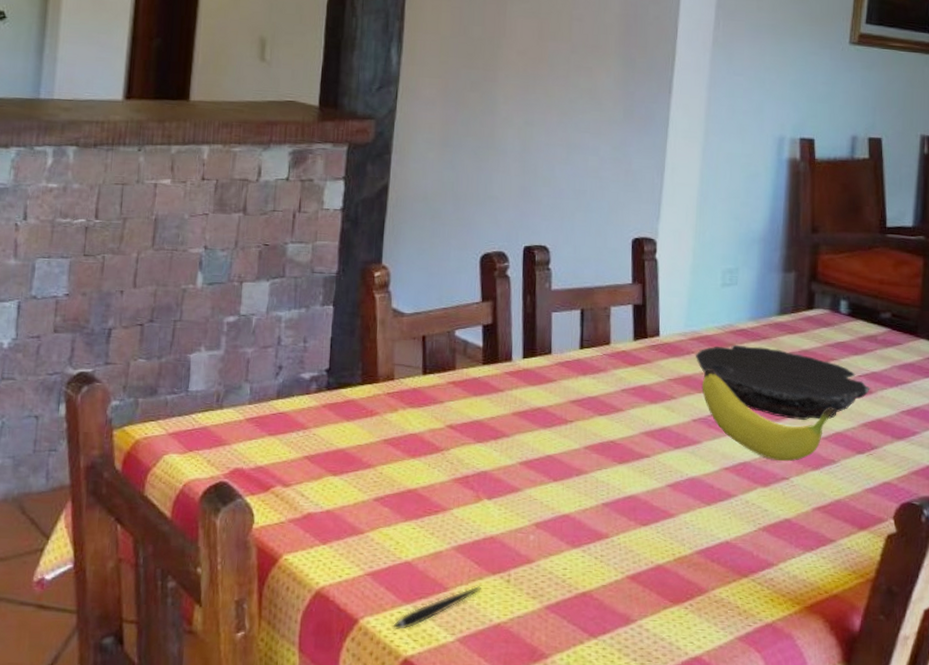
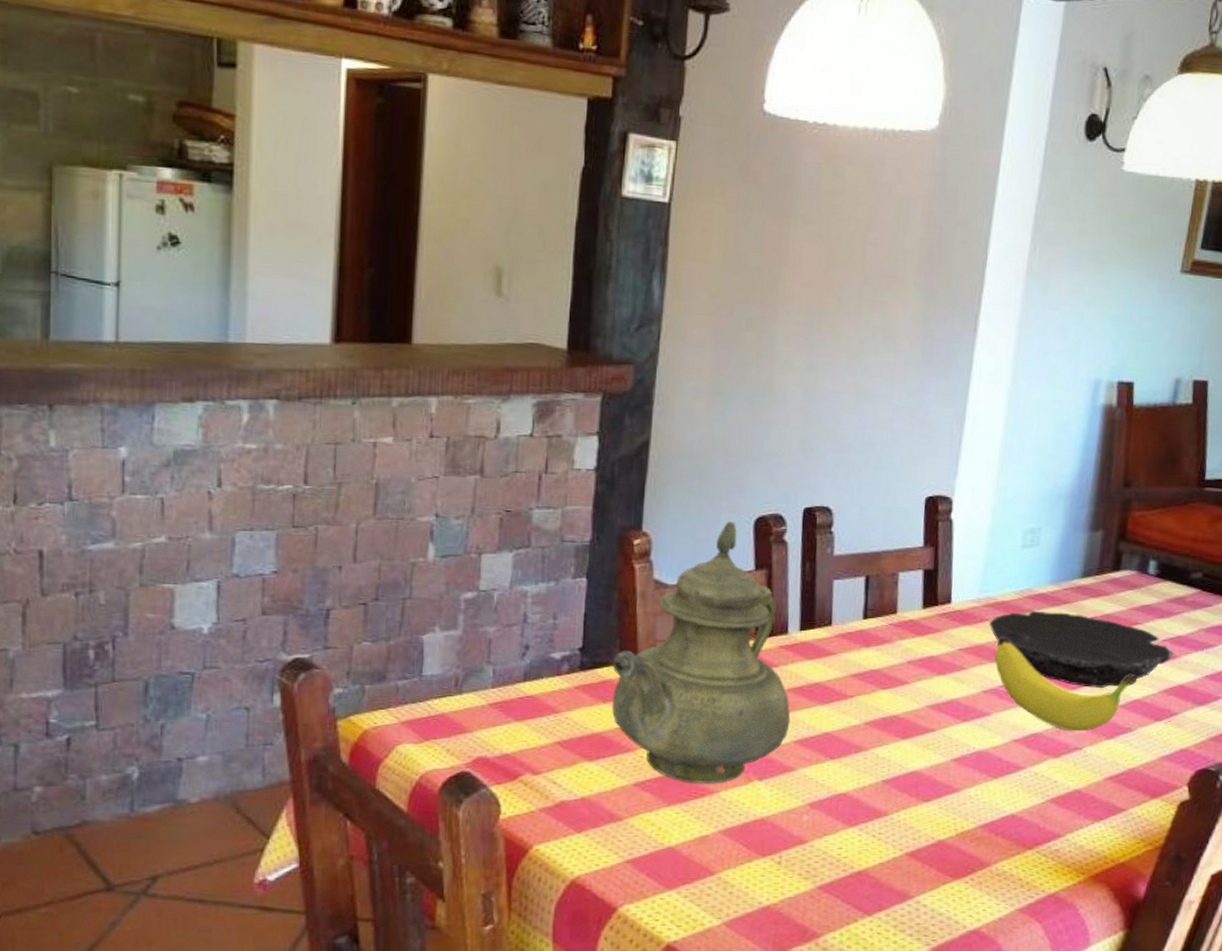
teapot: none [354,257,516,502] -> present [611,521,791,785]
pen: present [394,586,481,629] -> none [656,869,750,916]

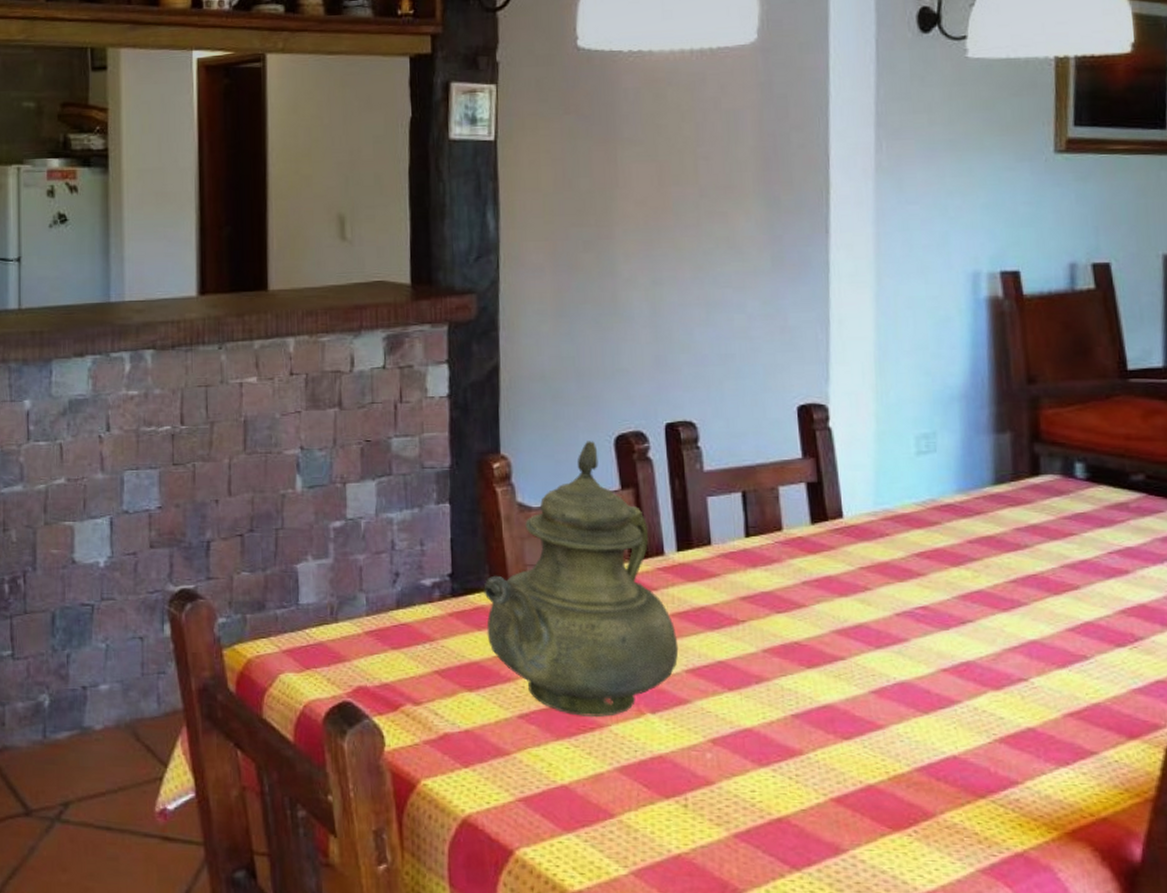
bowl: present [989,610,1175,688] -> none [890,522,1127,609]
fruit: present [994,637,1135,732] -> none [903,553,1081,660]

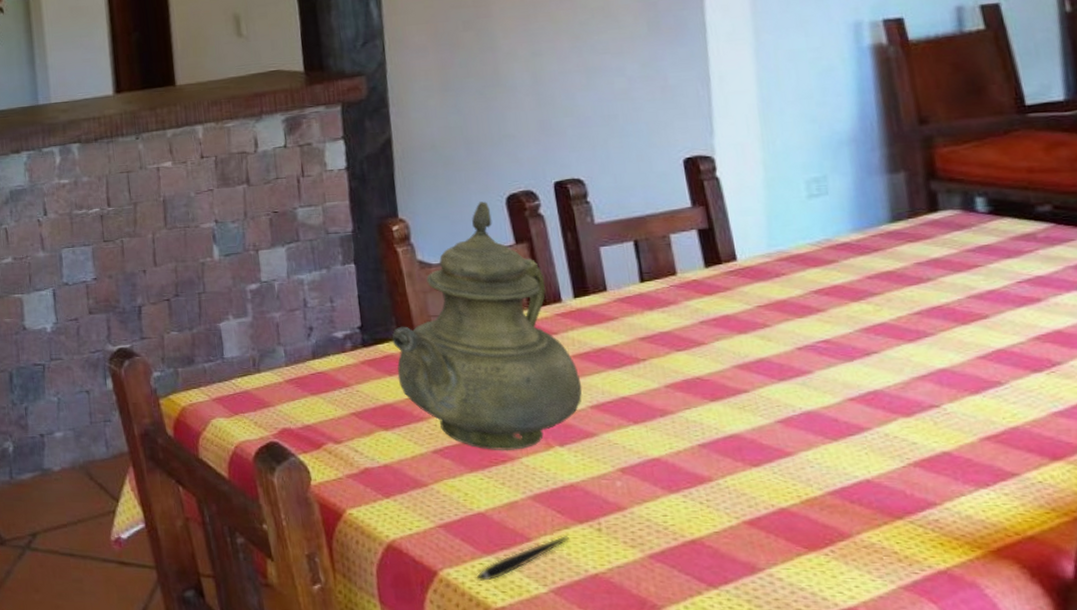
pen: none [555,812,654,861] -> present [477,536,569,581]

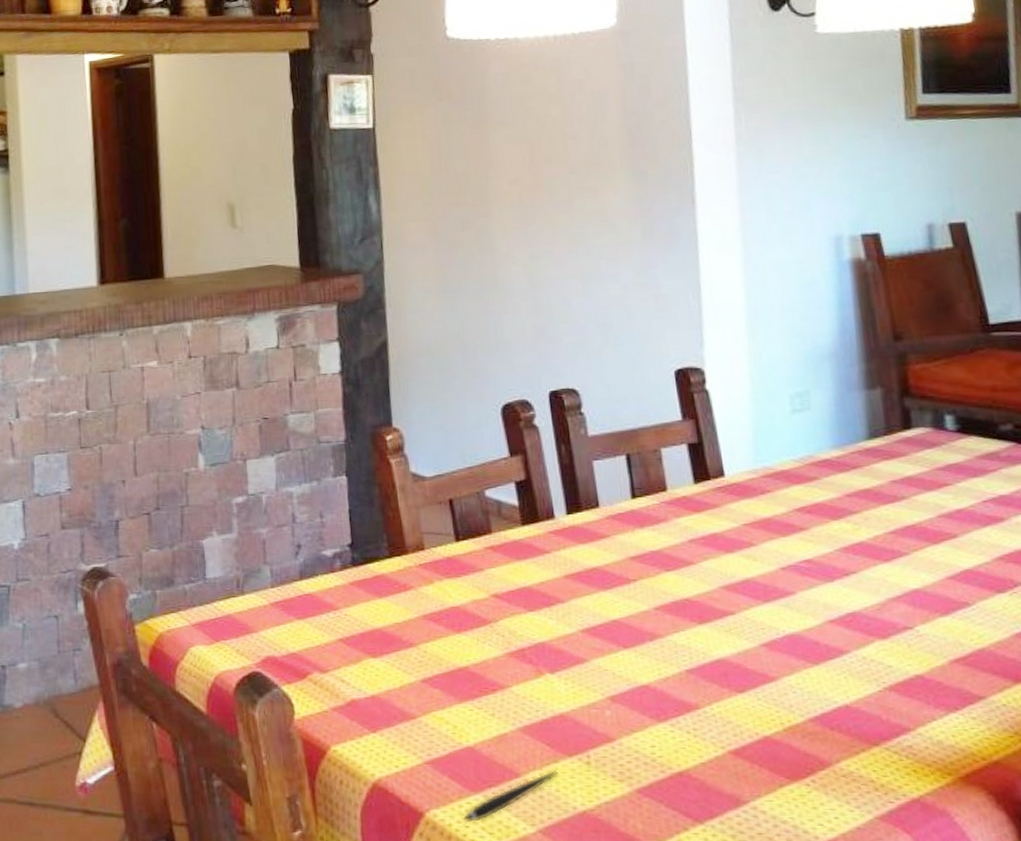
teapot: present [391,201,583,451] -> none [382,411,574,680]

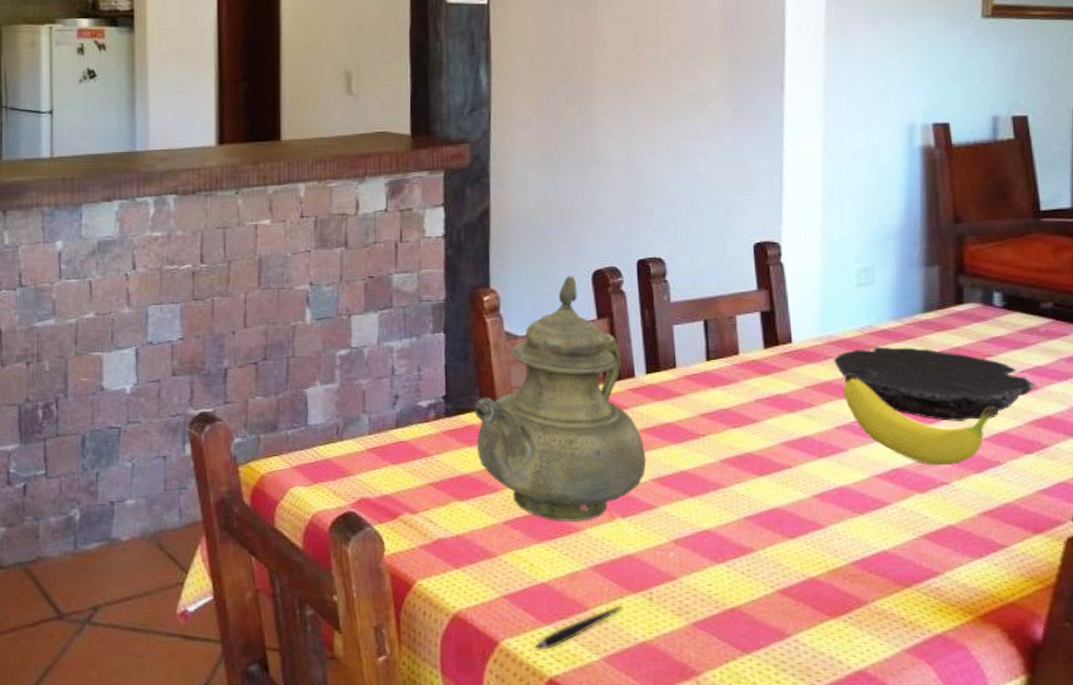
teapot: none [382,411,574,680] -> present [474,276,647,523]
bowl: none [771,478,1002,558] -> present [833,346,1036,421]
fruit: none [785,508,959,609] -> present [843,373,996,466]

